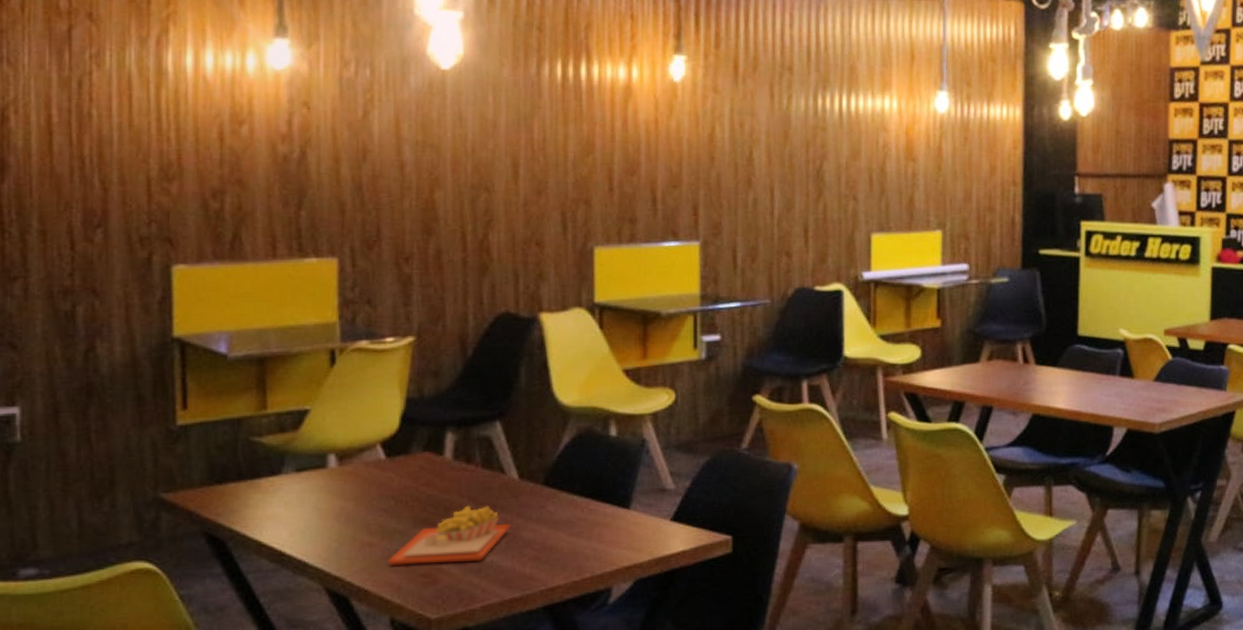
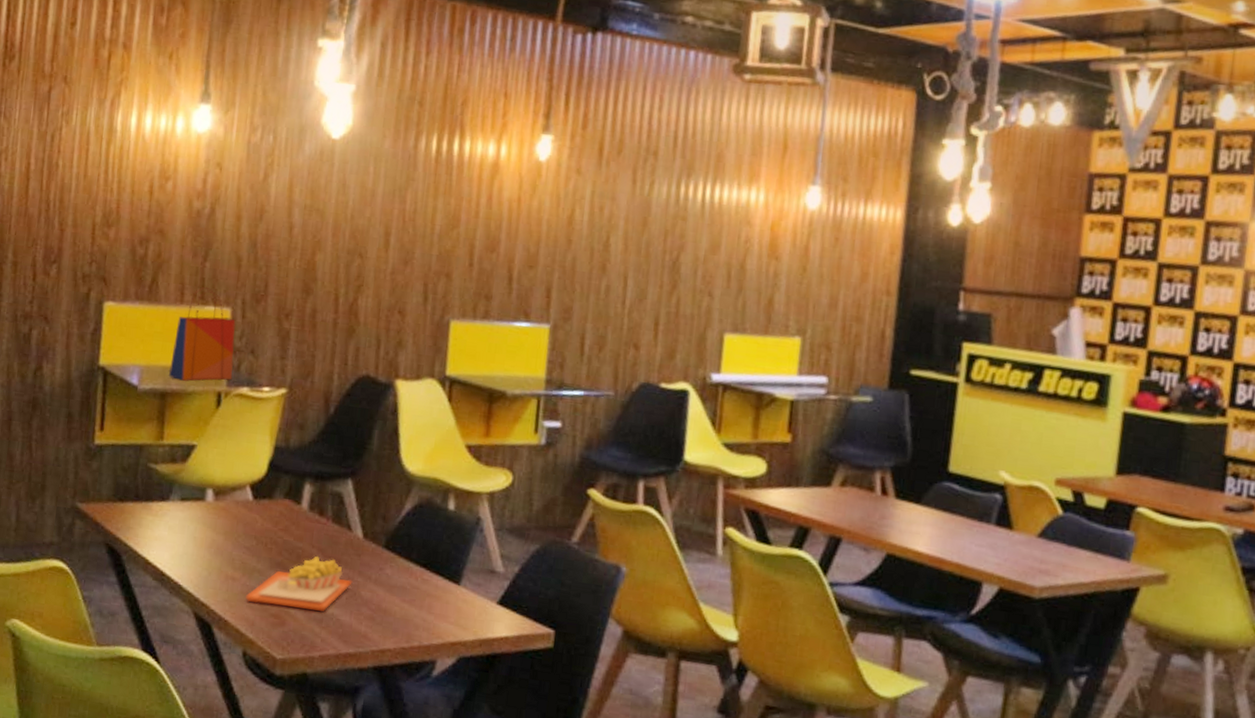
shopping bag: none [266,238,347,342] -> present [169,287,236,381]

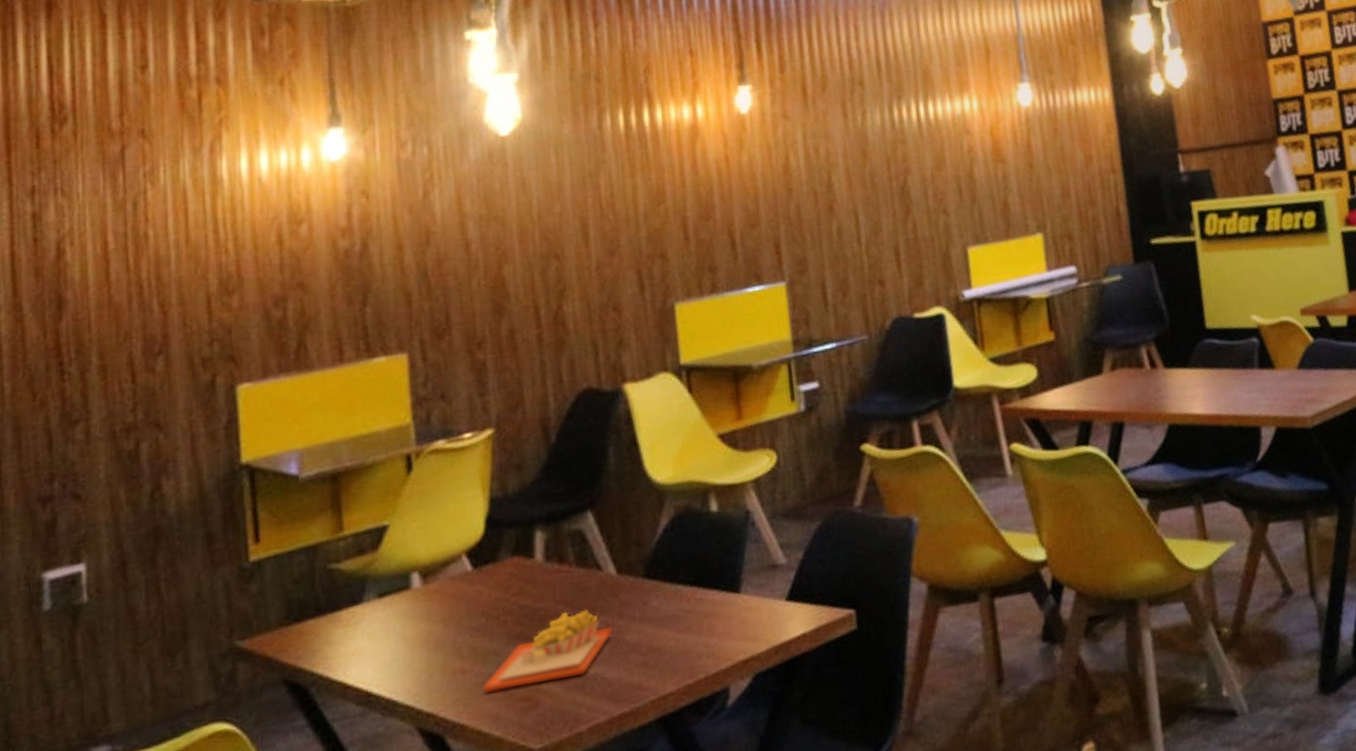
shopping bag: present [169,287,236,381] -> none [338,336,422,454]

